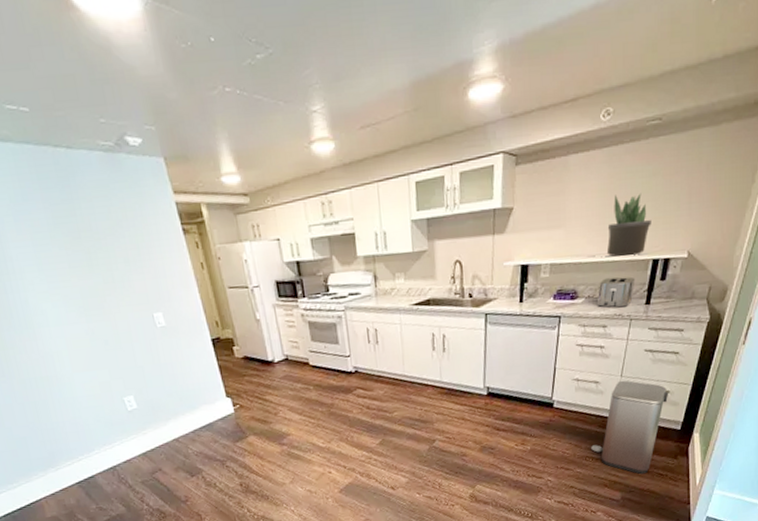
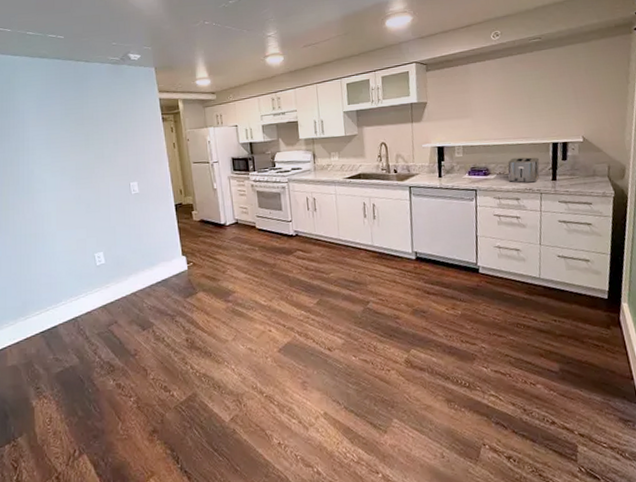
pedal bin: present [591,380,669,475] -> none [521,248,590,345]
planter: present [606,192,651,257] -> none [508,91,546,141]

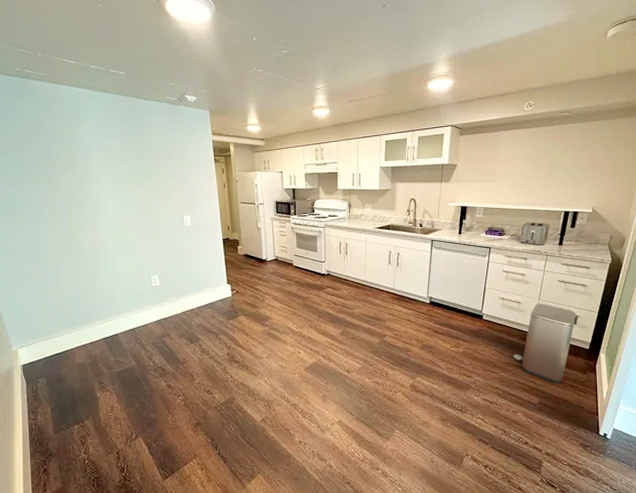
pedal bin: none [521,248,590,345] -> present [513,303,579,384]

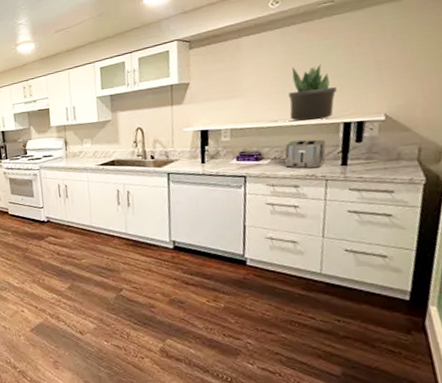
pedal bin: present [513,303,579,384] -> none [296,241,387,349]
planter: none [528,162,563,207] -> present [288,64,337,121]

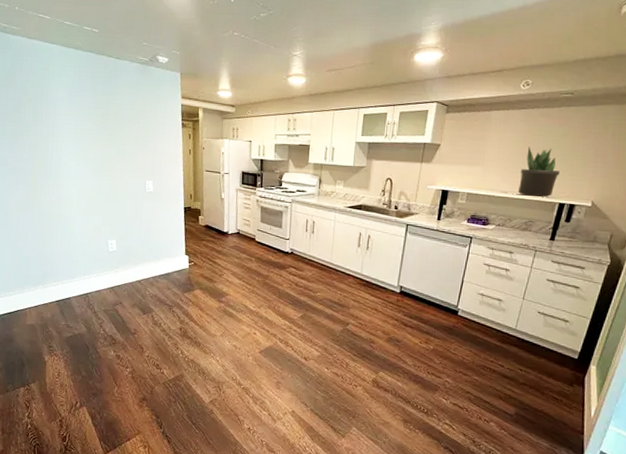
toaster: present [284,139,327,169] -> none [505,212,542,239]

